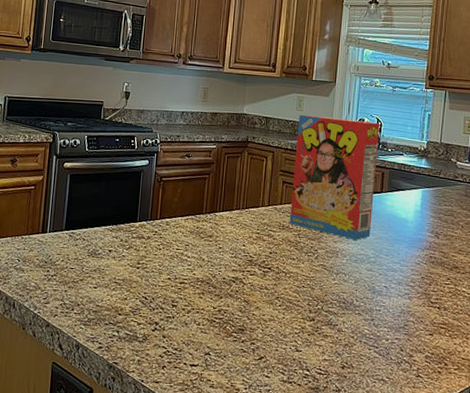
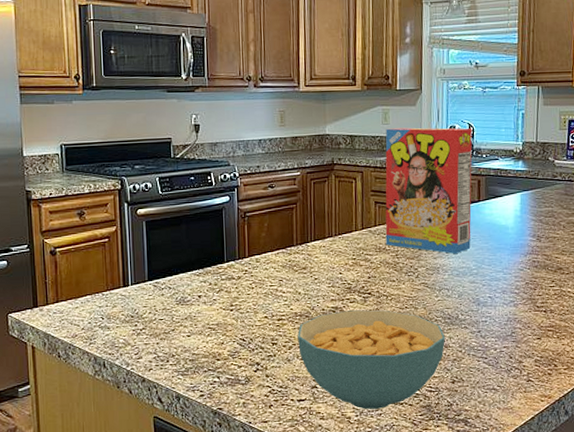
cereal bowl: none [196,282,339,385] -> present [298,310,445,410]

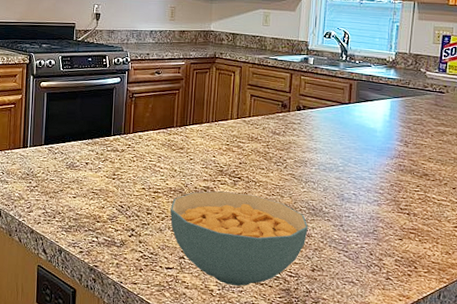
cereal box: present [385,127,473,254] -> none [258,30,348,151]

